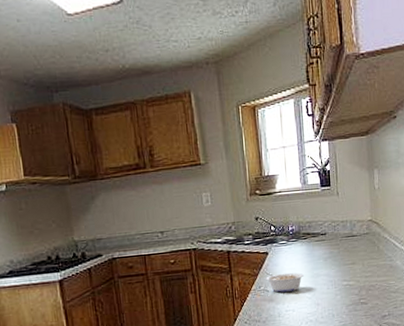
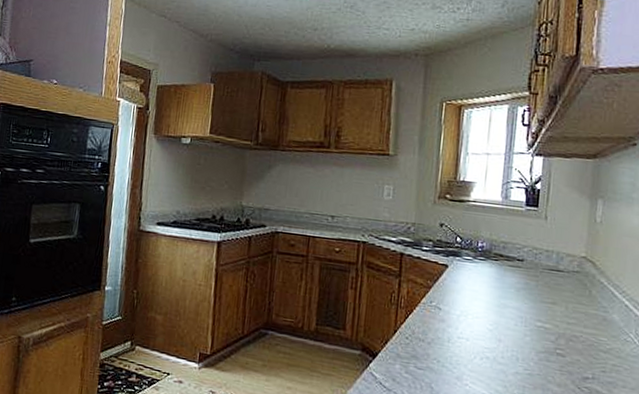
legume: present [265,272,304,293] -> none [440,287,488,317]

